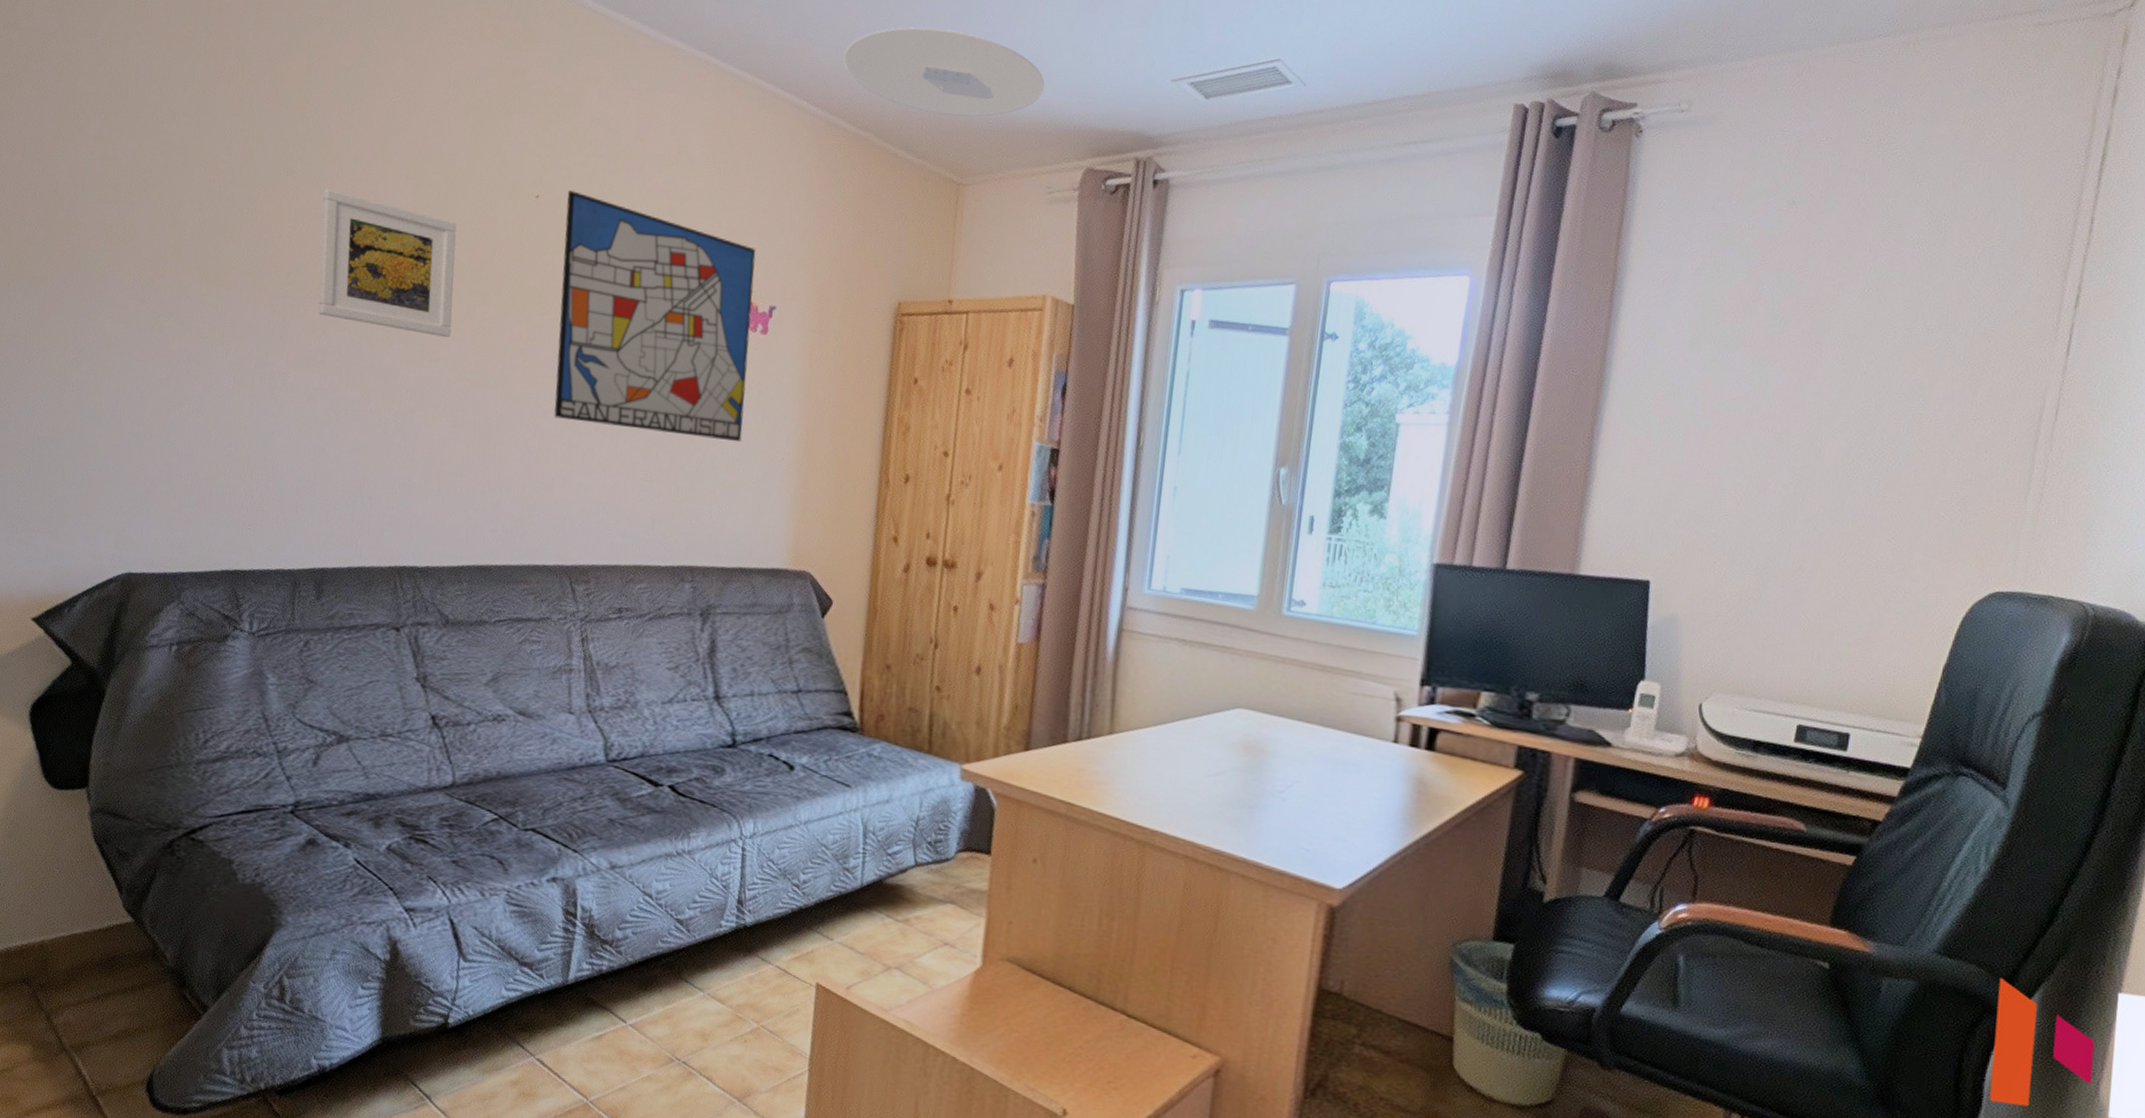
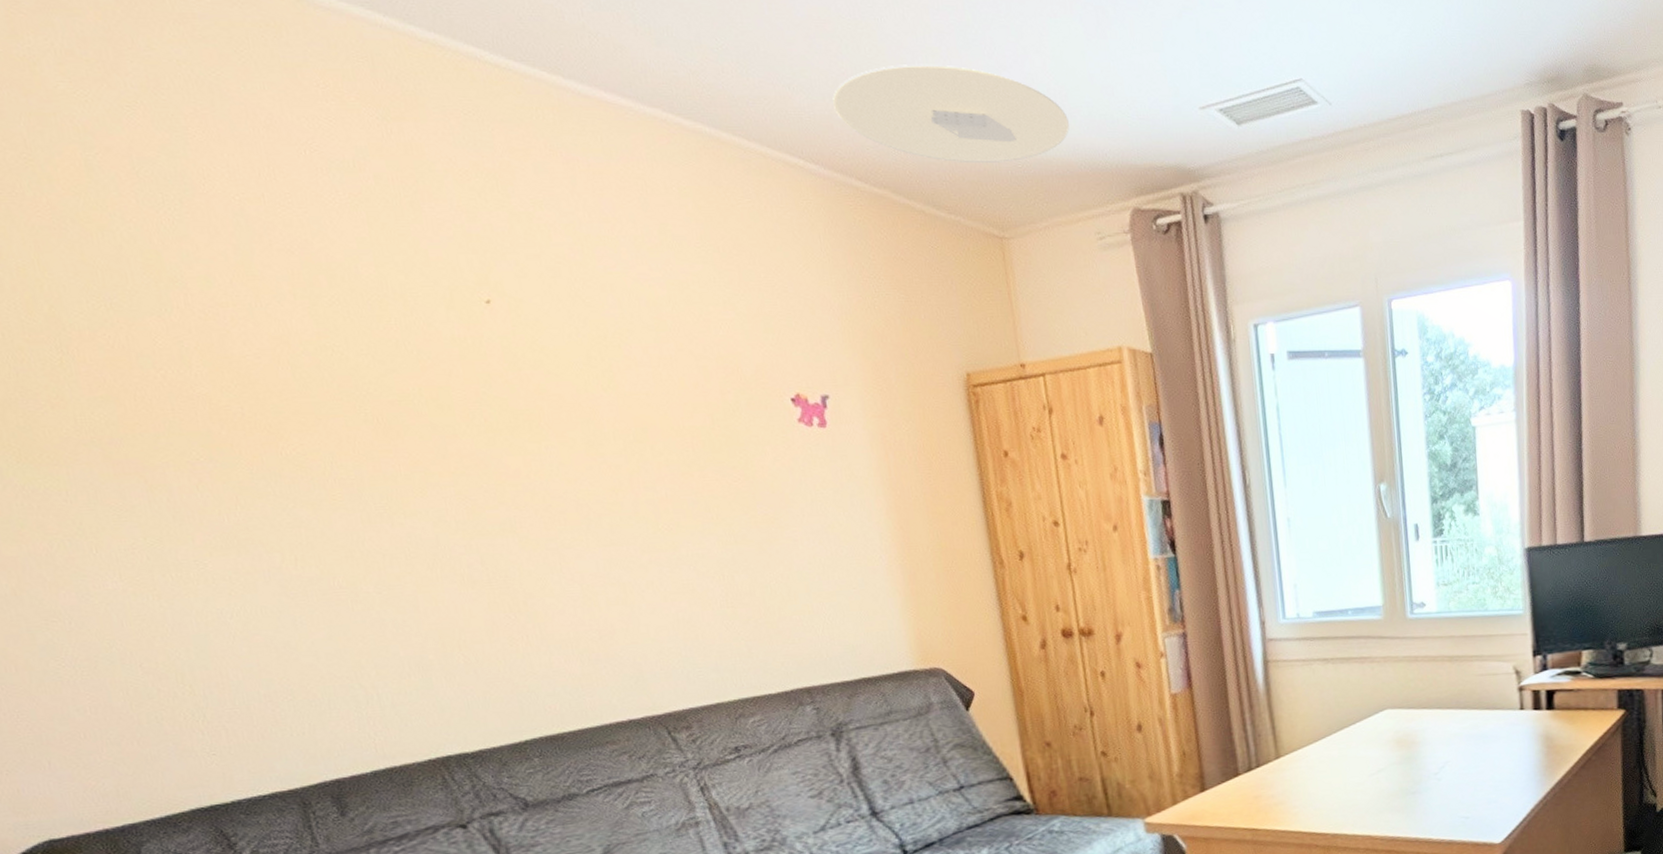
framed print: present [318,189,457,337] -> none [171,321,423,486]
wall art: present [554,190,756,441] -> none [527,289,828,557]

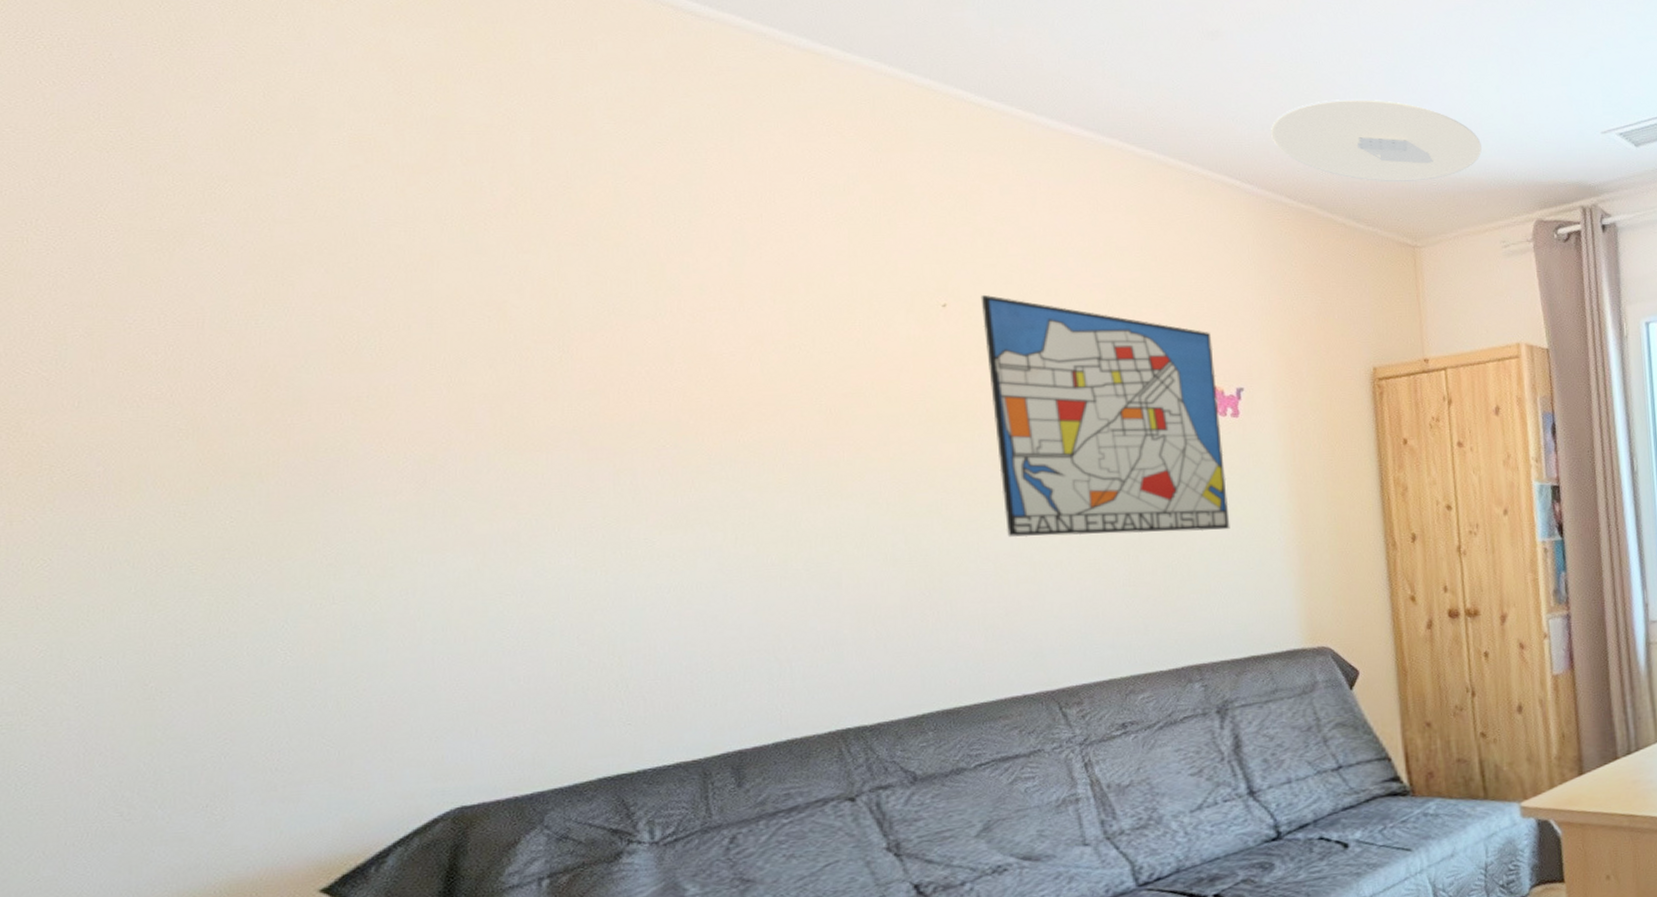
wall art: none [527,289,828,557] -> present [980,294,1230,537]

